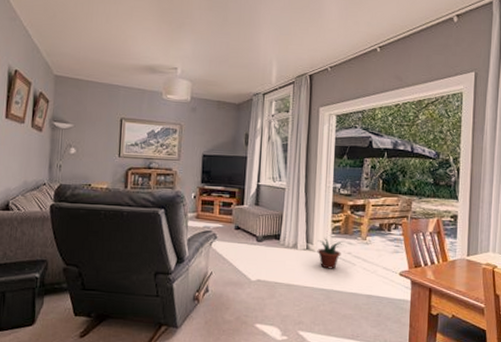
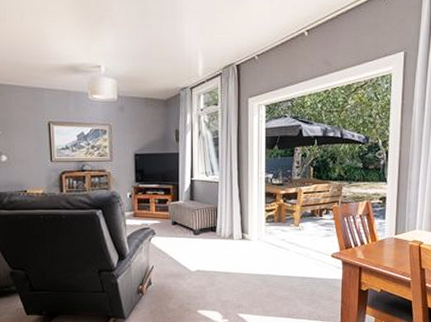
potted plant: present [317,238,343,269] -> none [252,227,277,256]

